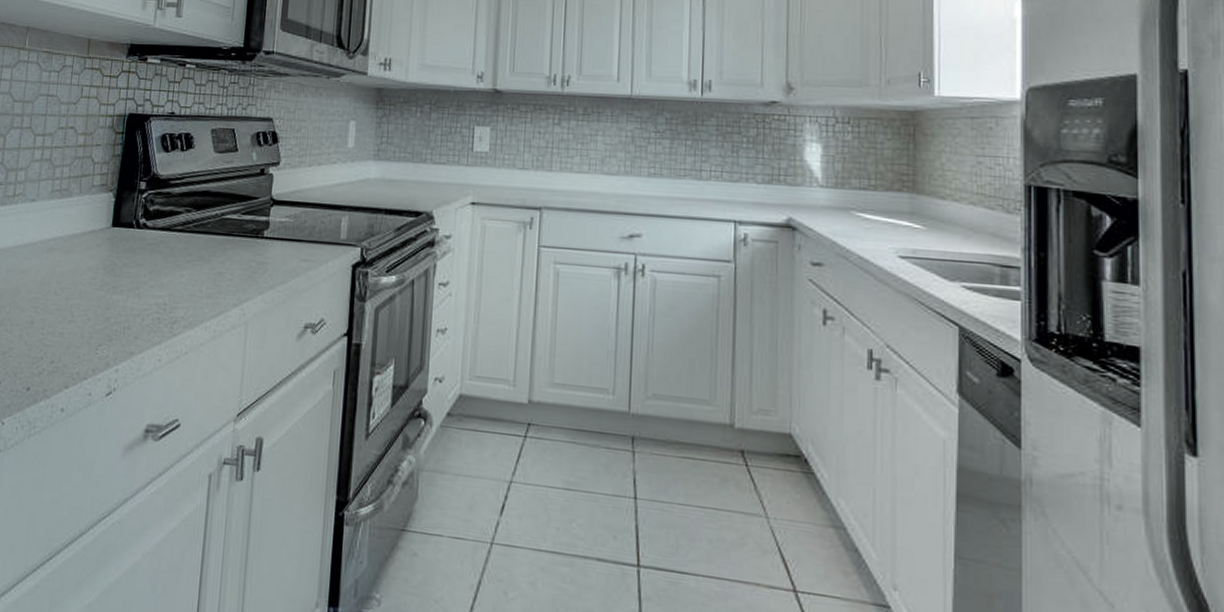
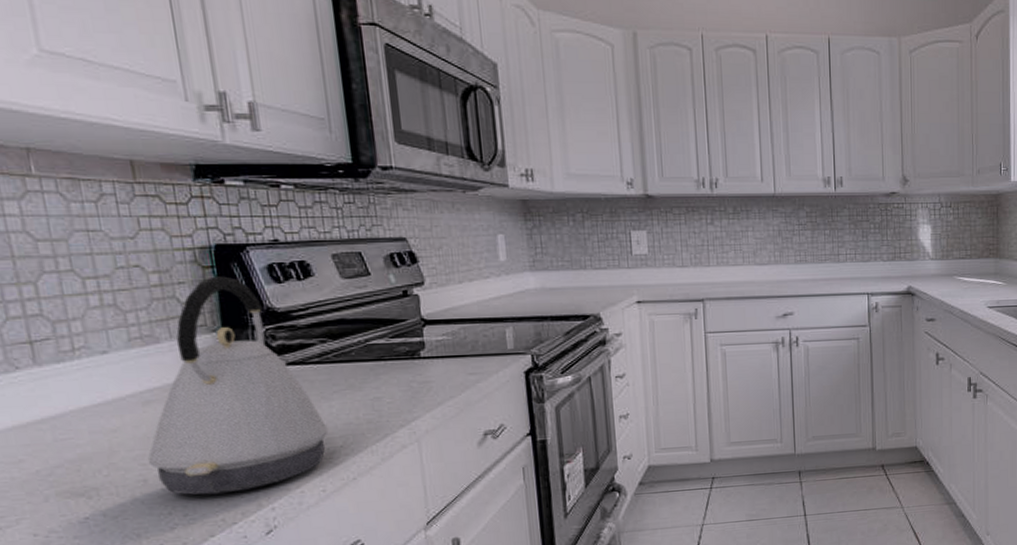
kettle: none [38,141,176,348] -> present [147,276,329,495]

